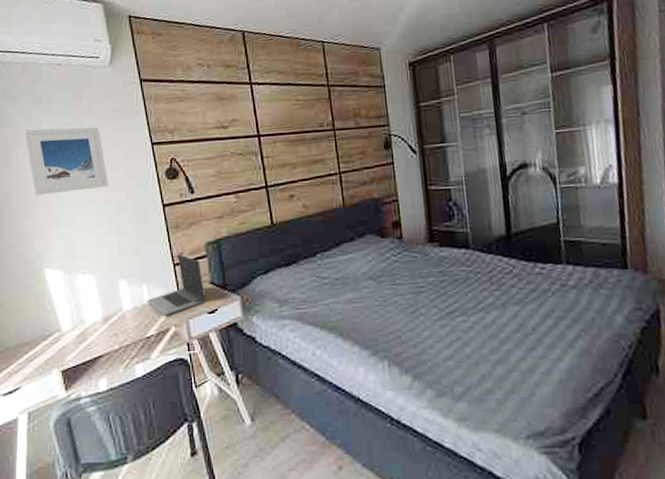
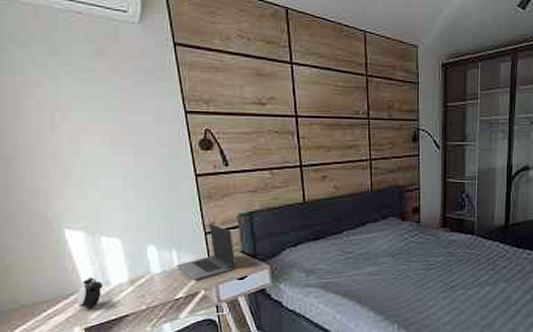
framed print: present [24,126,109,196] -> none [37,81,138,154]
alarm clock: none [54,315,79,353] -> present [76,276,104,311]

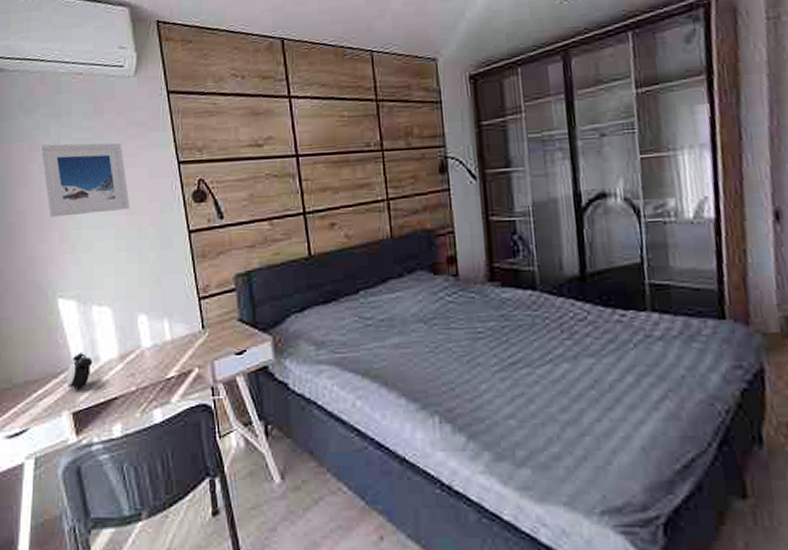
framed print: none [37,81,138,154] -> present [40,142,131,217]
laptop computer: present [176,223,236,280] -> none [168,286,234,355]

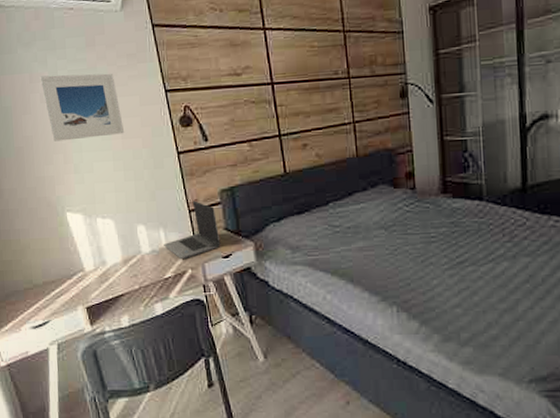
alarm clock: present [66,351,93,392] -> none [78,257,101,291]
laptop computer: none [168,286,234,355] -> present [164,200,221,259]

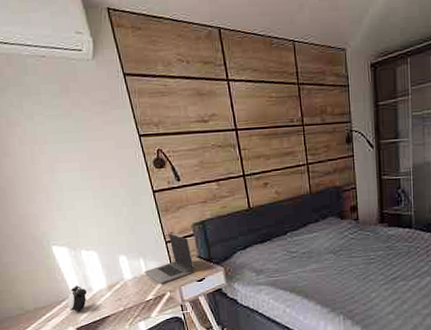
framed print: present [40,73,125,142] -> none [17,118,103,182]
alarm clock: none [78,257,101,291] -> present [67,284,88,314]

